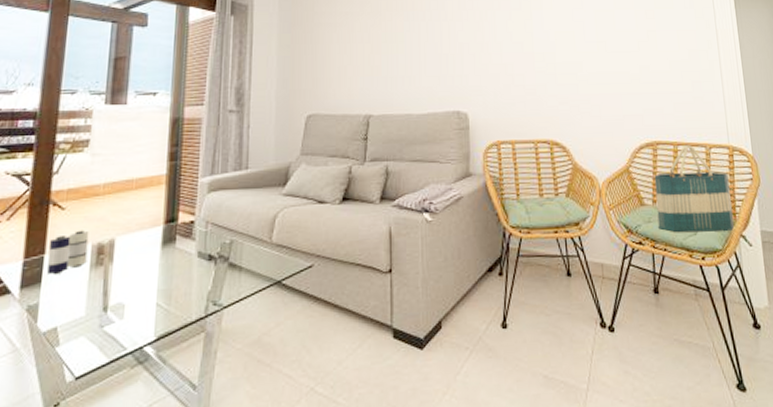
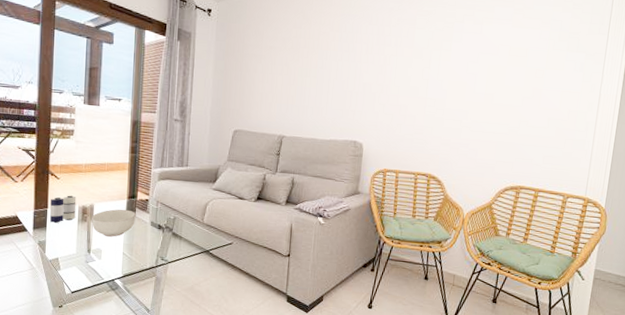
bowl: none [110,239,178,283] -> present [91,209,137,237]
tote bag: present [654,145,735,233] -> none [507,192,578,266]

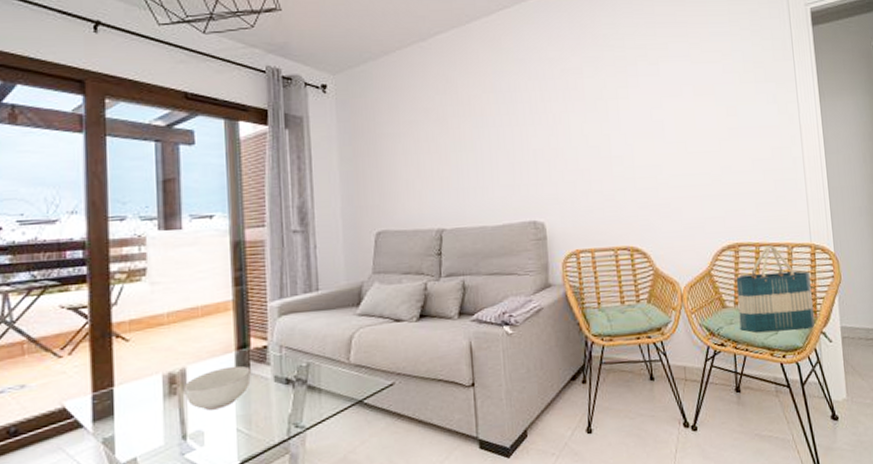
candle: present [50,195,76,224] -> none [118,361,159,408]
tote bag: none [507,192,578,266] -> present [736,245,816,333]

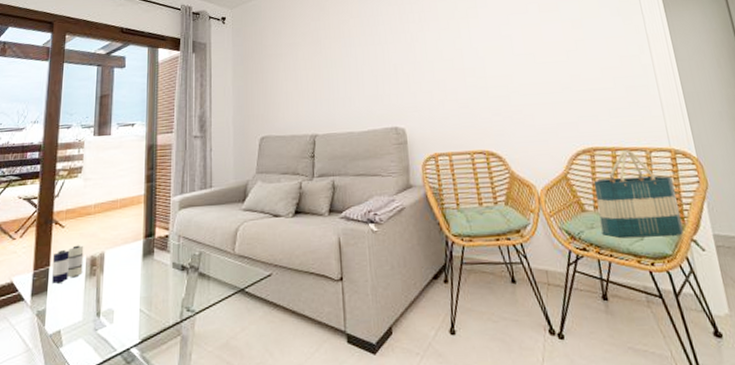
candle: none [118,361,159,408] -> present [52,245,84,285]
bowl: present [183,365,252,410] -> none [101,252,155,291]

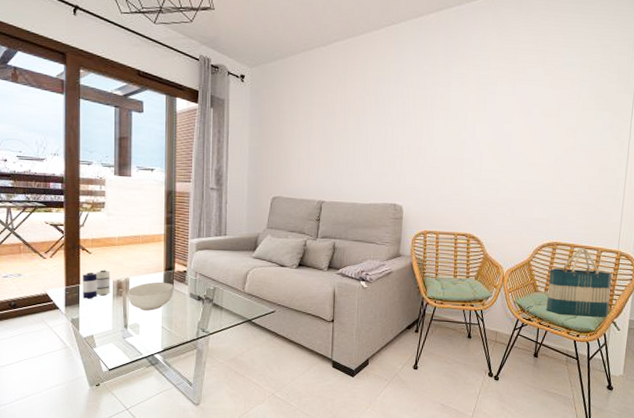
bowl: none [101,252,155,291] -> present [127,282,175,311]

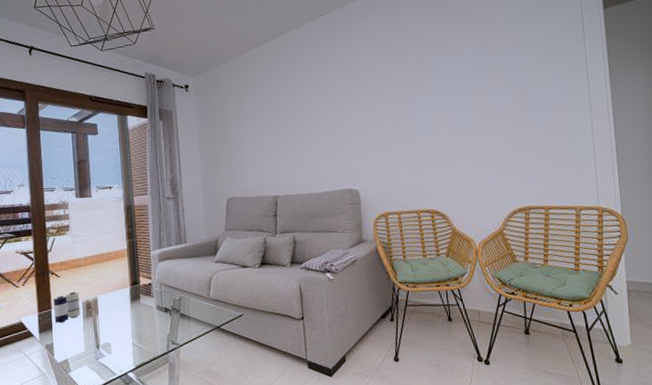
bowl: present [127,282,175,311] -> none [96,297,142,328]
tote bag: present [546,248,612,317] -> none [526,208,602,284]

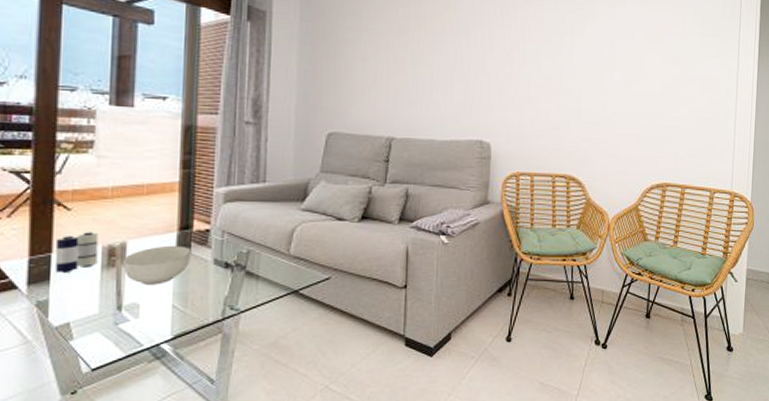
bowl: none [96,297,142,328] -> present [122,245,193,285]

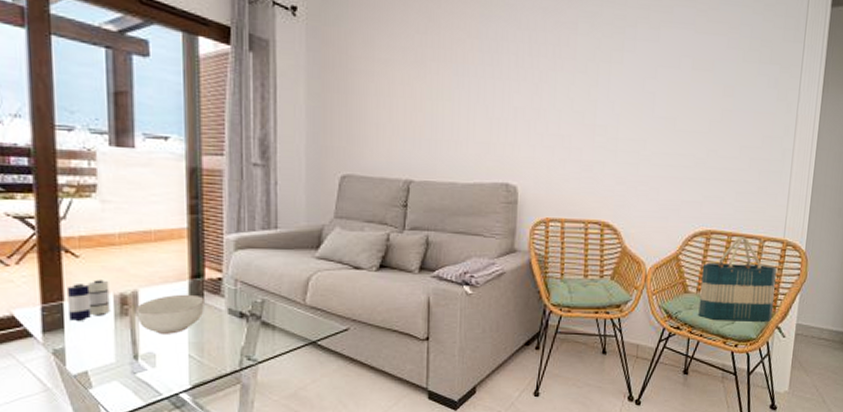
tote bag: none [657,189,726,267] -> present [698,237,777,322]

